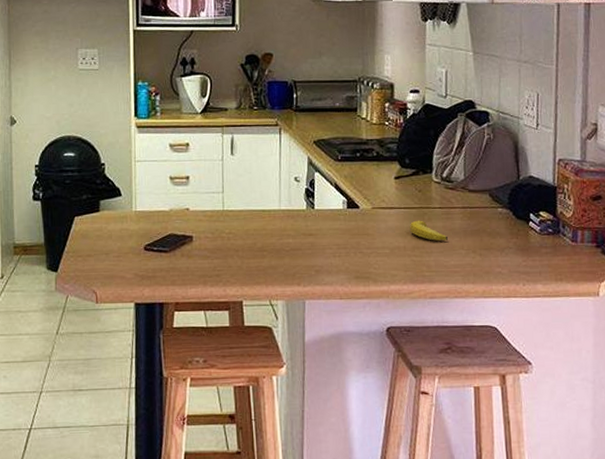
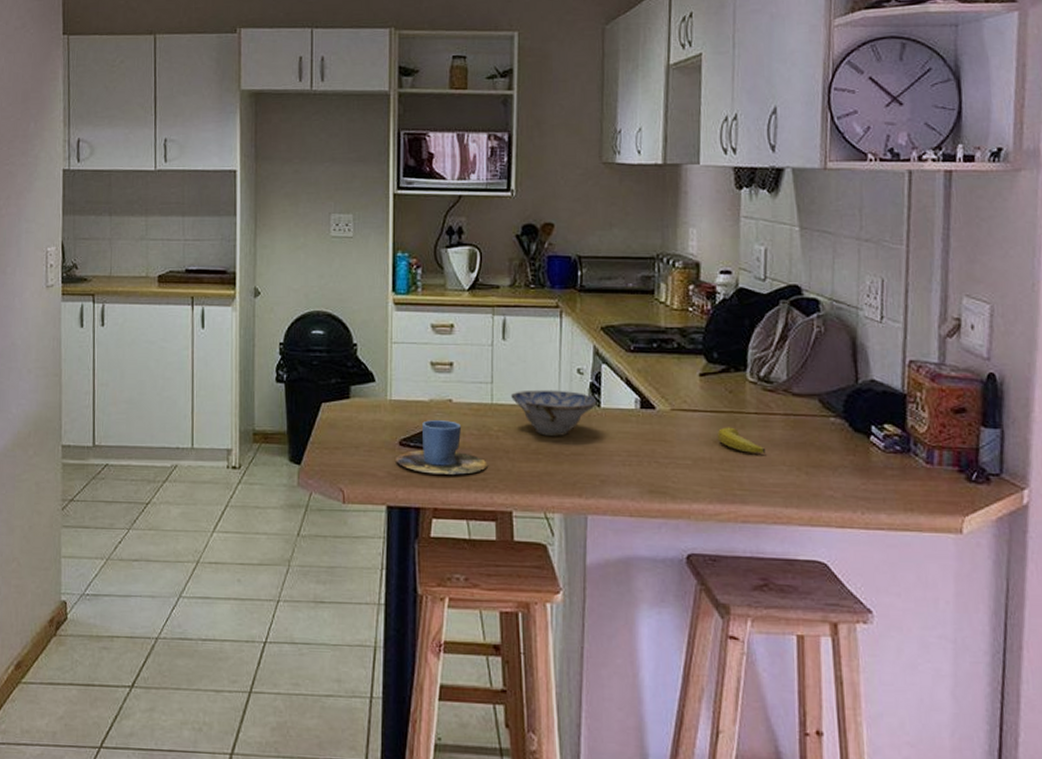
cup: none [141,226,221,273] -> present [396,420,487,475]
ceramic bowl: none [240,196,312,235] -> present [511,389,597,436]

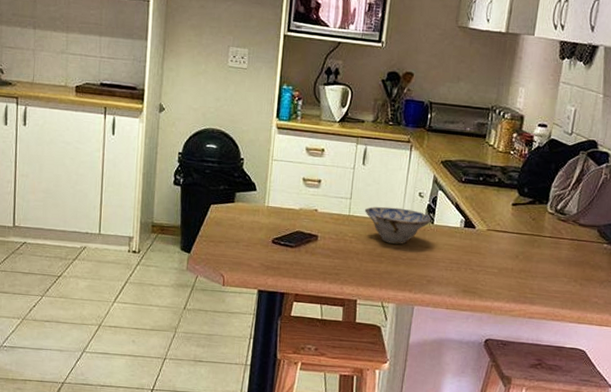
cup: present [396,420,487,475] -> none [268,224,341,269]
banana: present [717,427,766,453] -> none [519,246,554,268]

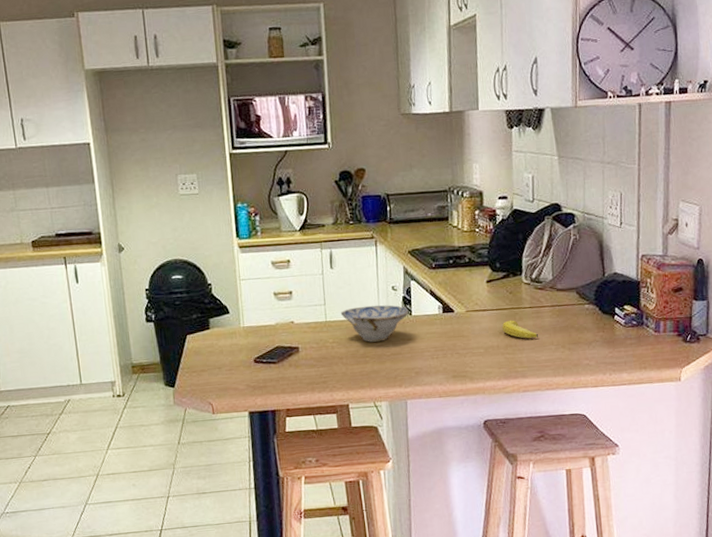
banana: none [519,246,554,268] -> present [502,320,539,339]

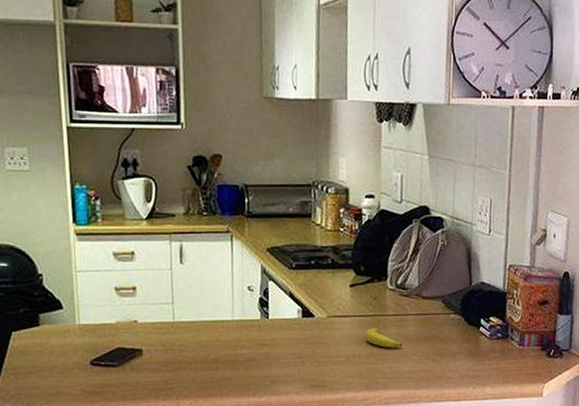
ceramic bowl: present [341,305,409,342] -> none [191,306,266,347]

